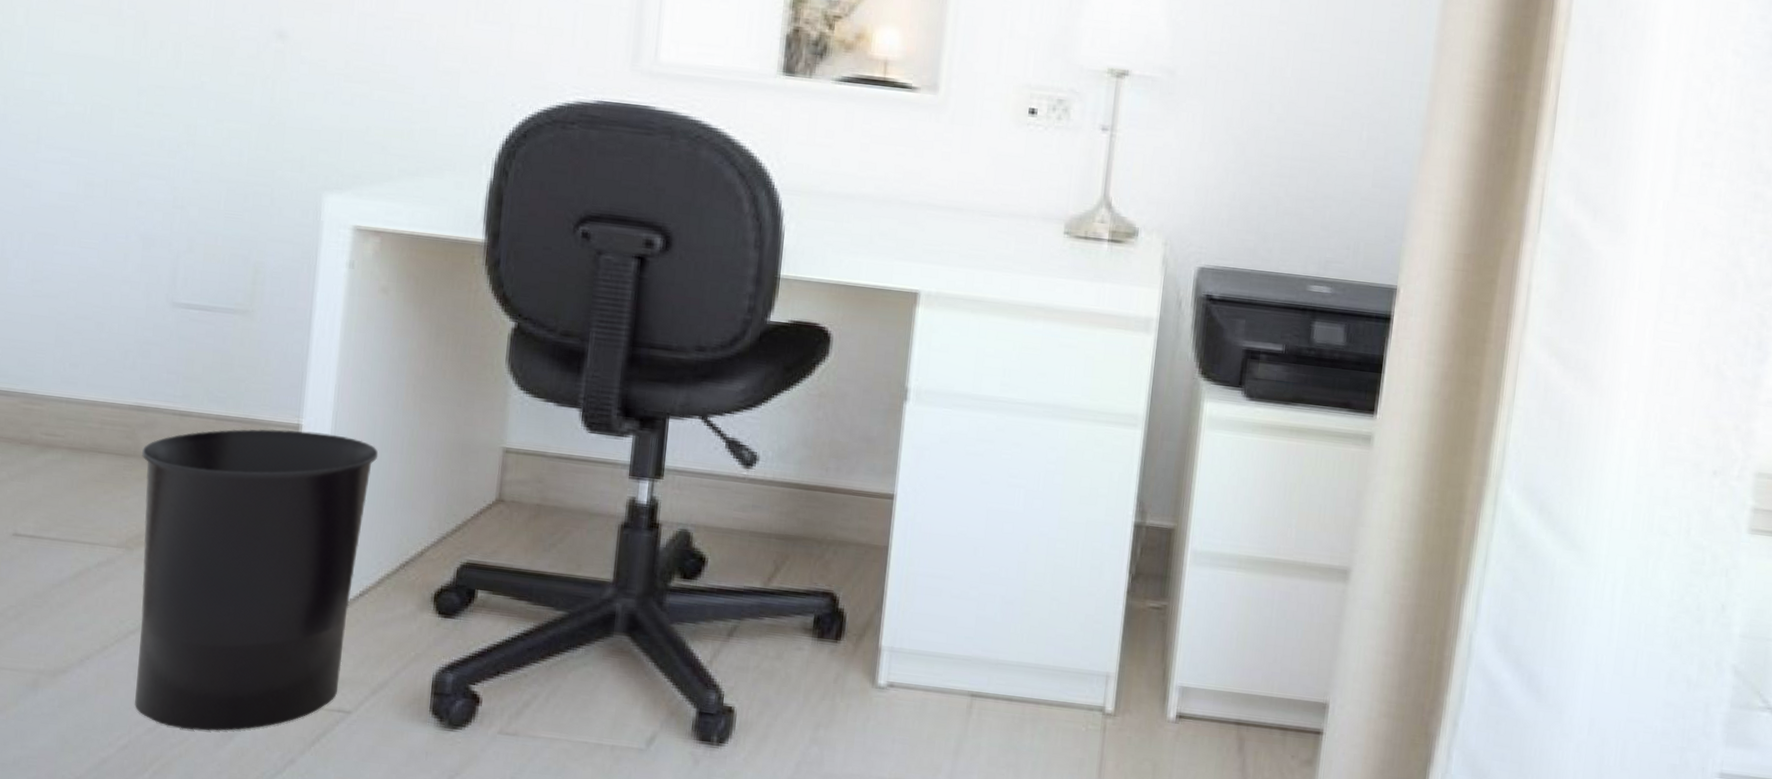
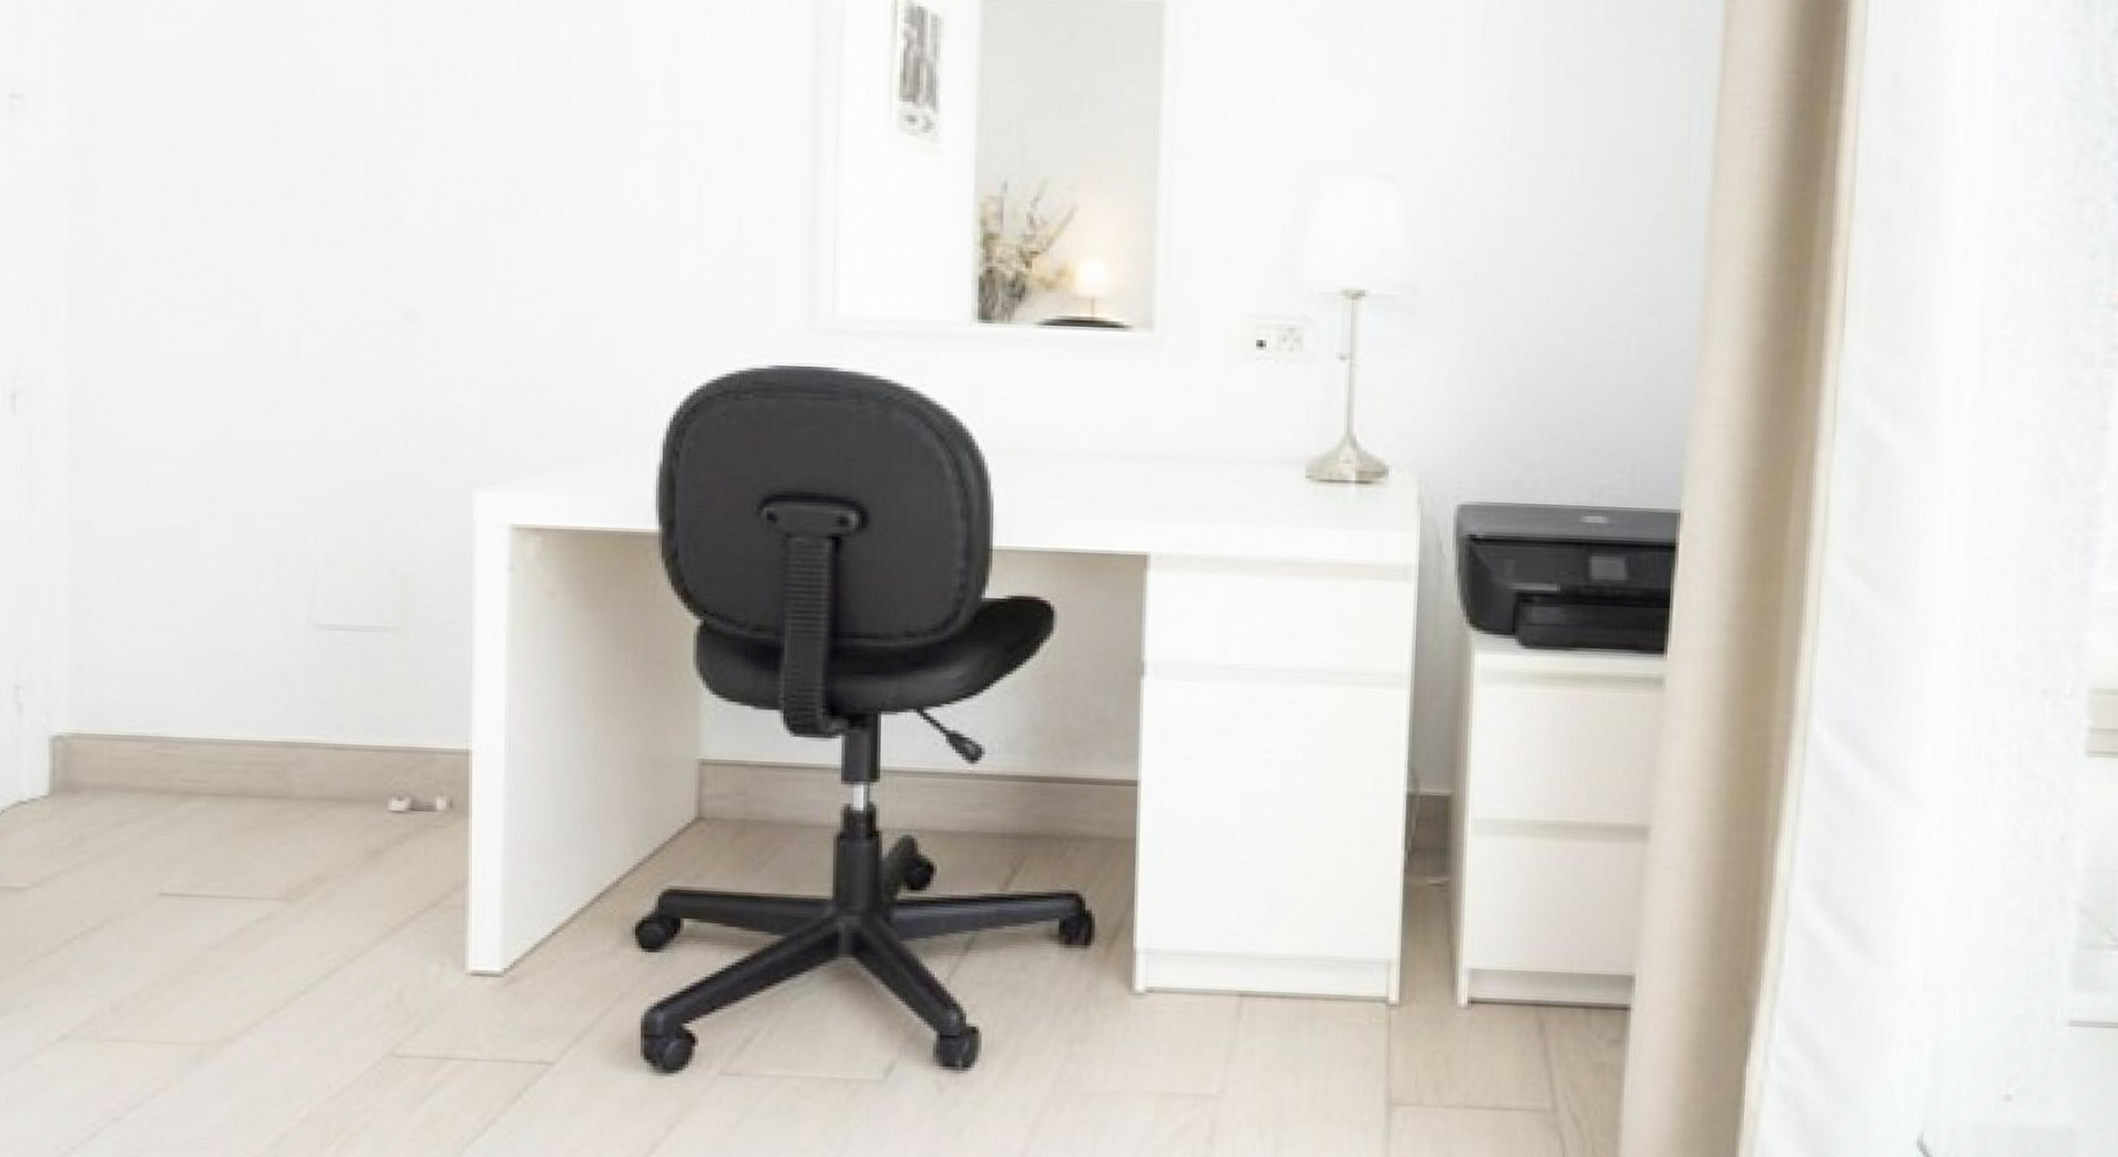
waste bin: present [135,428,379,731] -> none [296,756,560,1096]

